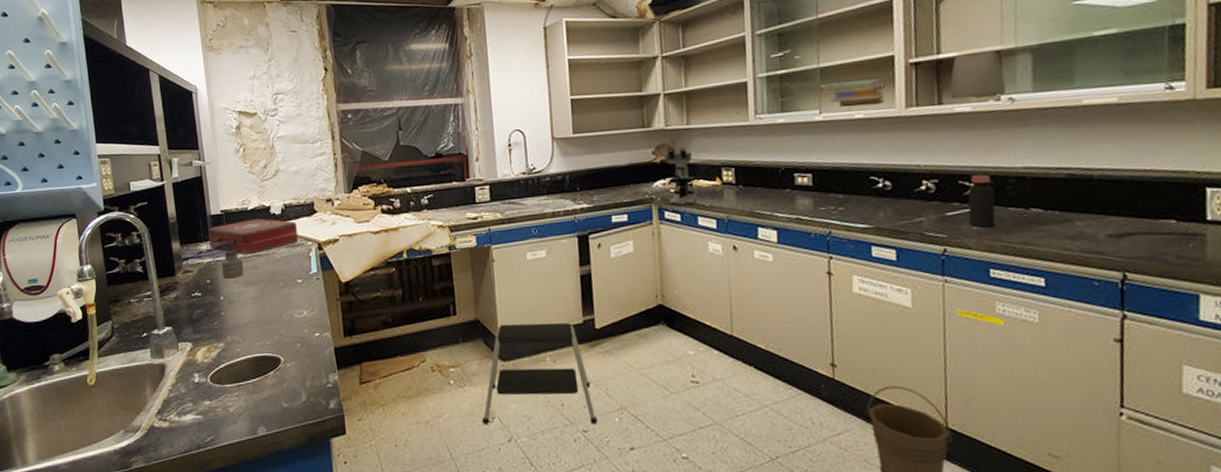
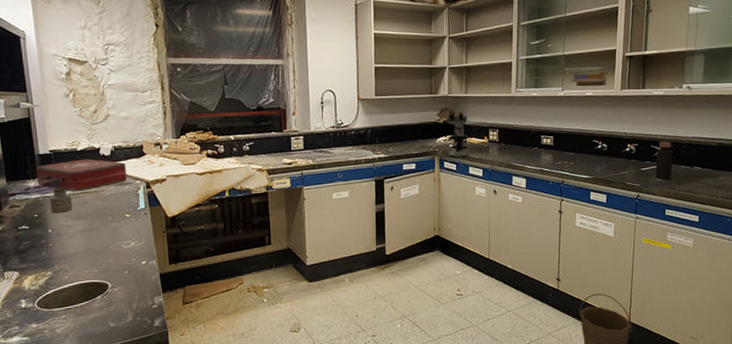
step stool: present [482,323,598,424] -> none [290,250,384,334]
container: present [950,49,1005,99] -> none [651,50,686,85]

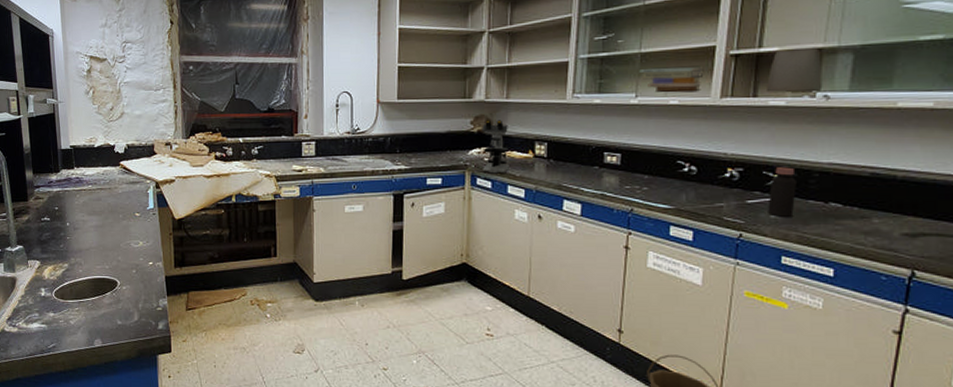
first-aid kit: present [36,158,127,192] -> none [58,155,138,188]
jar: present [49,187,73,213] -> none [69,182,88,207]
container: none [651,50,686,85] -> present [767,47,822,93]

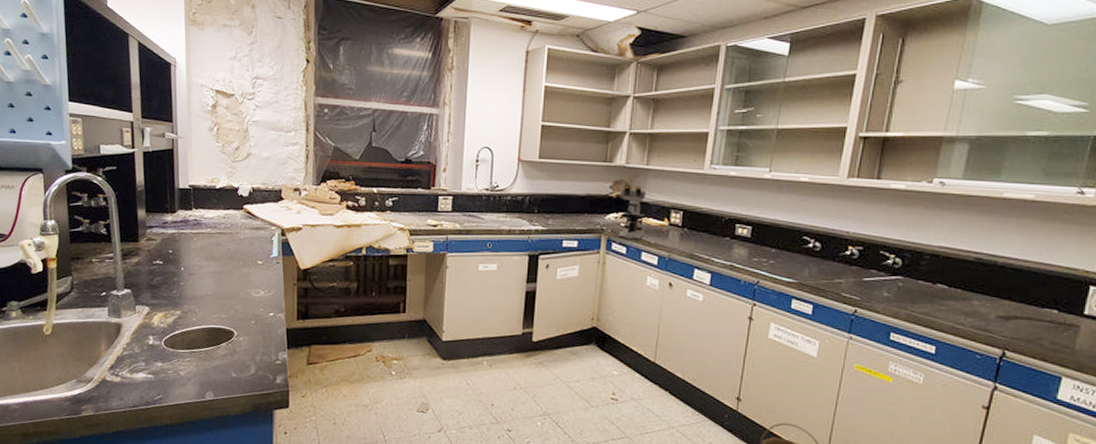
books: present [639,66,704,92] -> none [775,144,835,171]
container: present [767,47,822,93] -> none [890,134,941,178]
bottle: present [768,167,797,217] -> none [882,248,909,296]

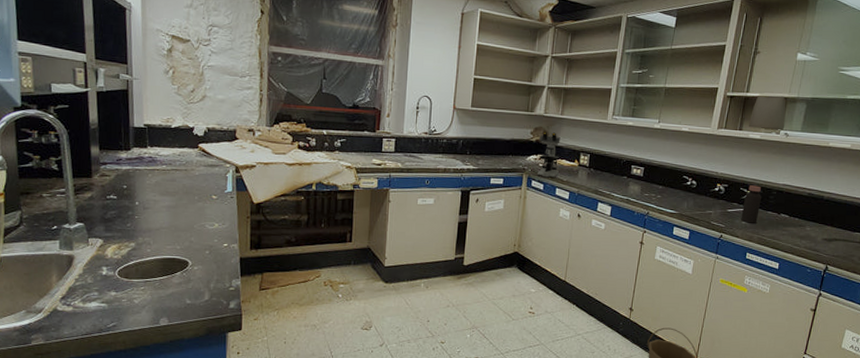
bottle: none [882,248,909,296] -> present [741,185,761,223]
container: none [890,134,941,178] -> present [749,95,786,131]

